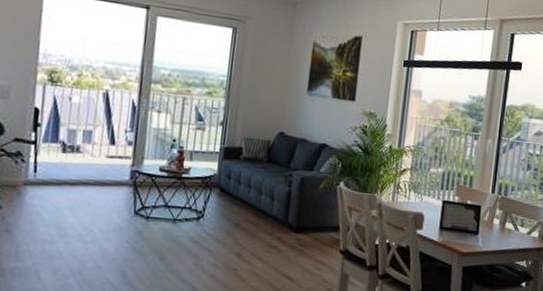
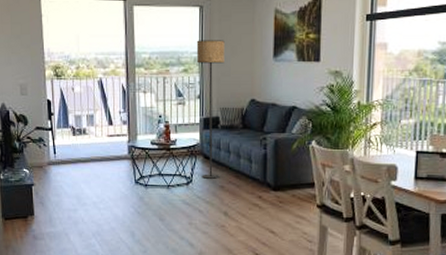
floor lamp: none [215,62,257,215] -> present [196,40,225,179]

